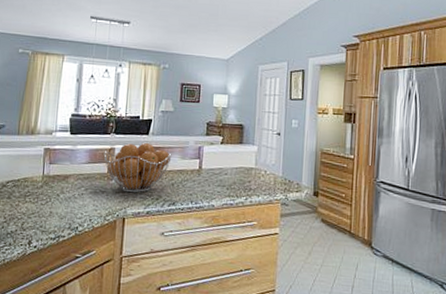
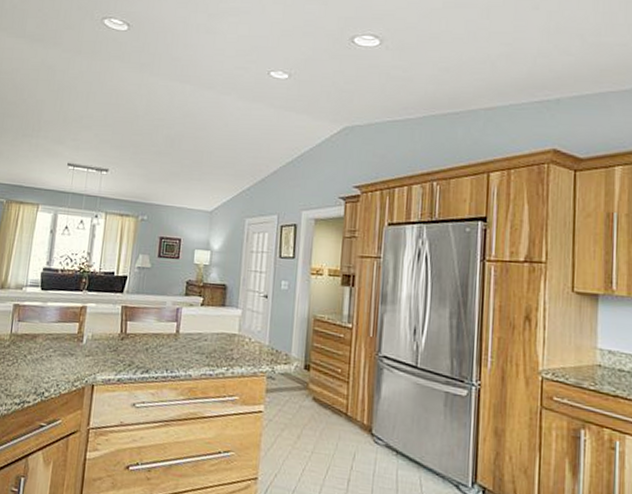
fruit basket: present [103,143,172,193] -> none [74,302,147,357]

